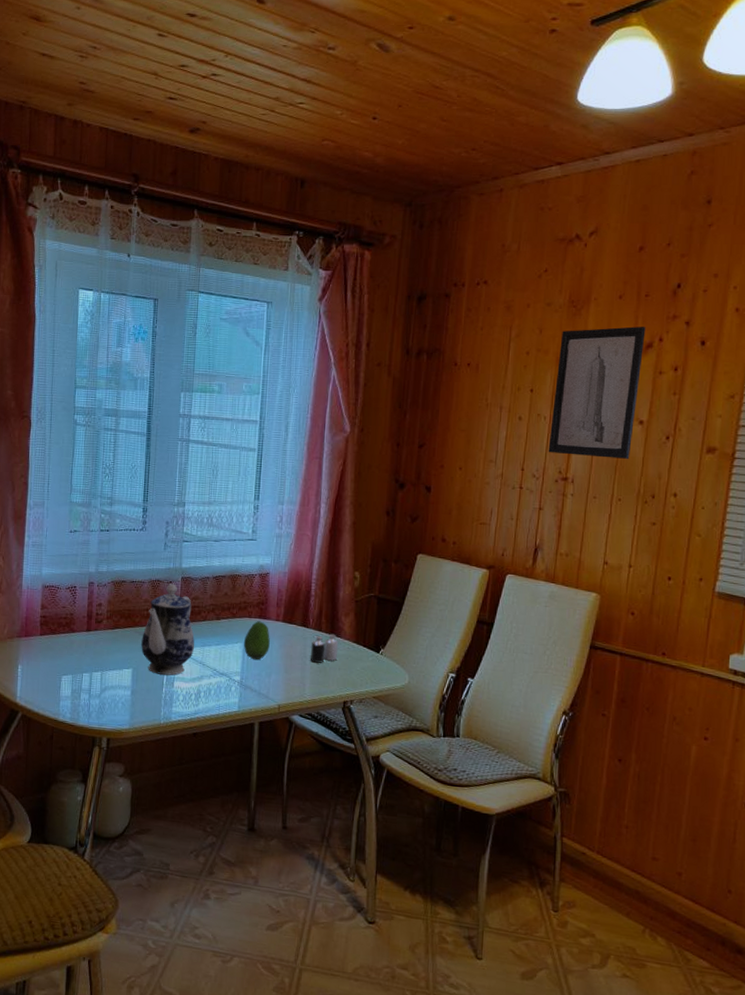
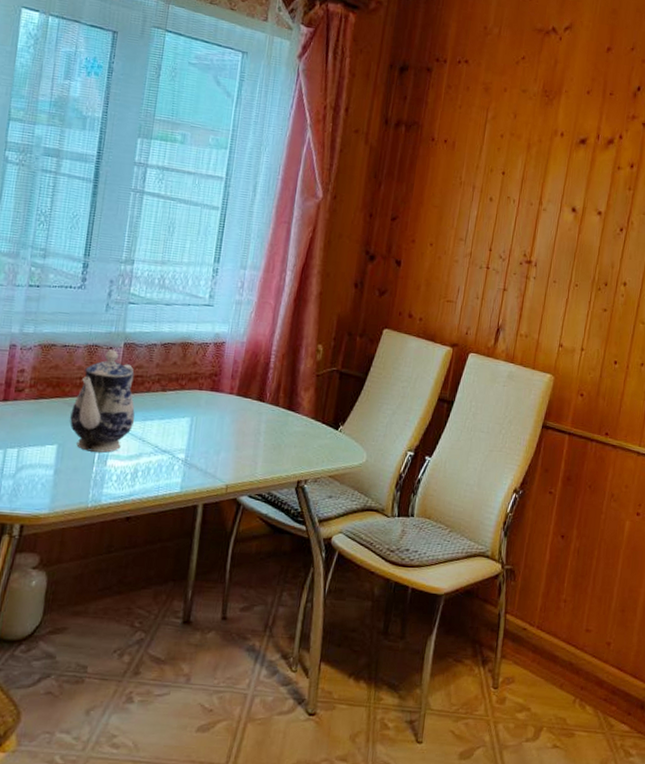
fruit: present [243,621,270,660] -> none [191,394,222,437]
candle: present [310,633,339,663] -> none [265,408,296,440]
wall art: present [548,326,646,459] -> none [515,118,609,247]

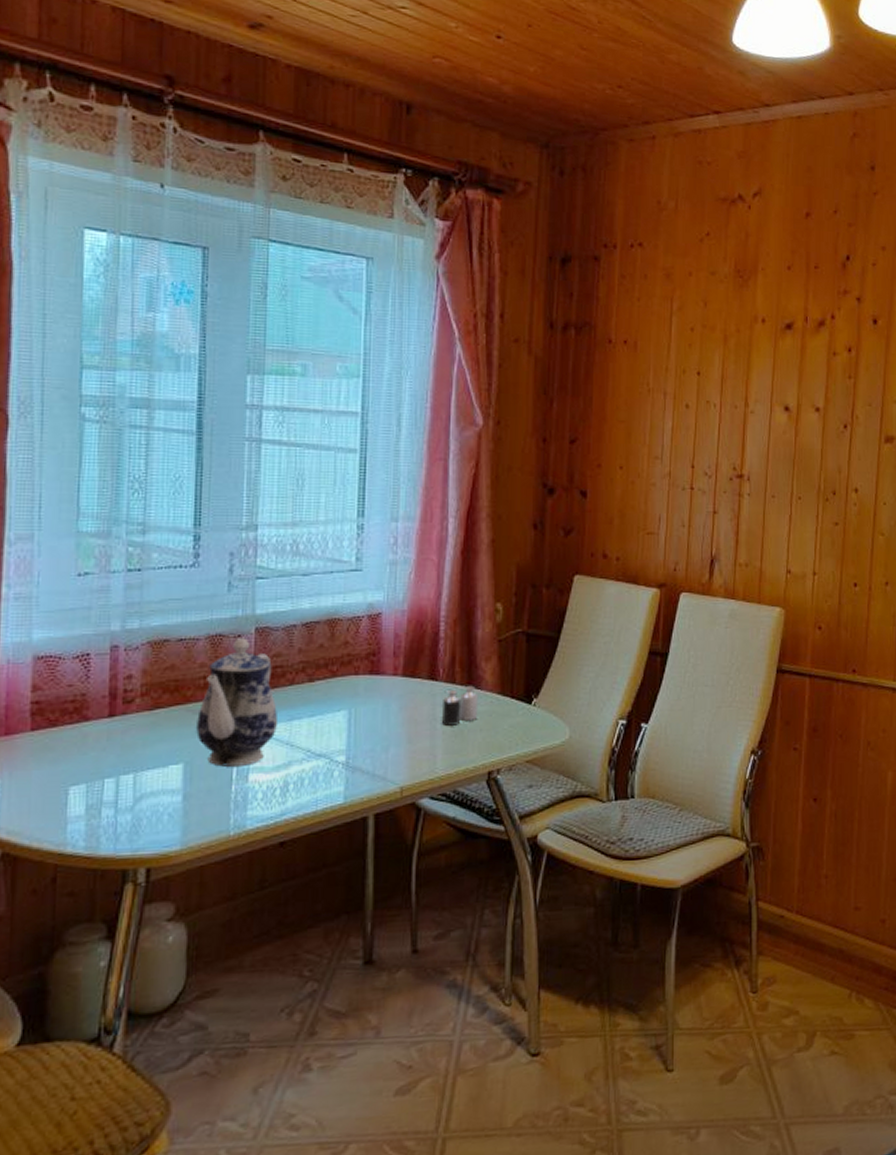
candle: none [265,408,296,440] -> present [441,685,479,726]

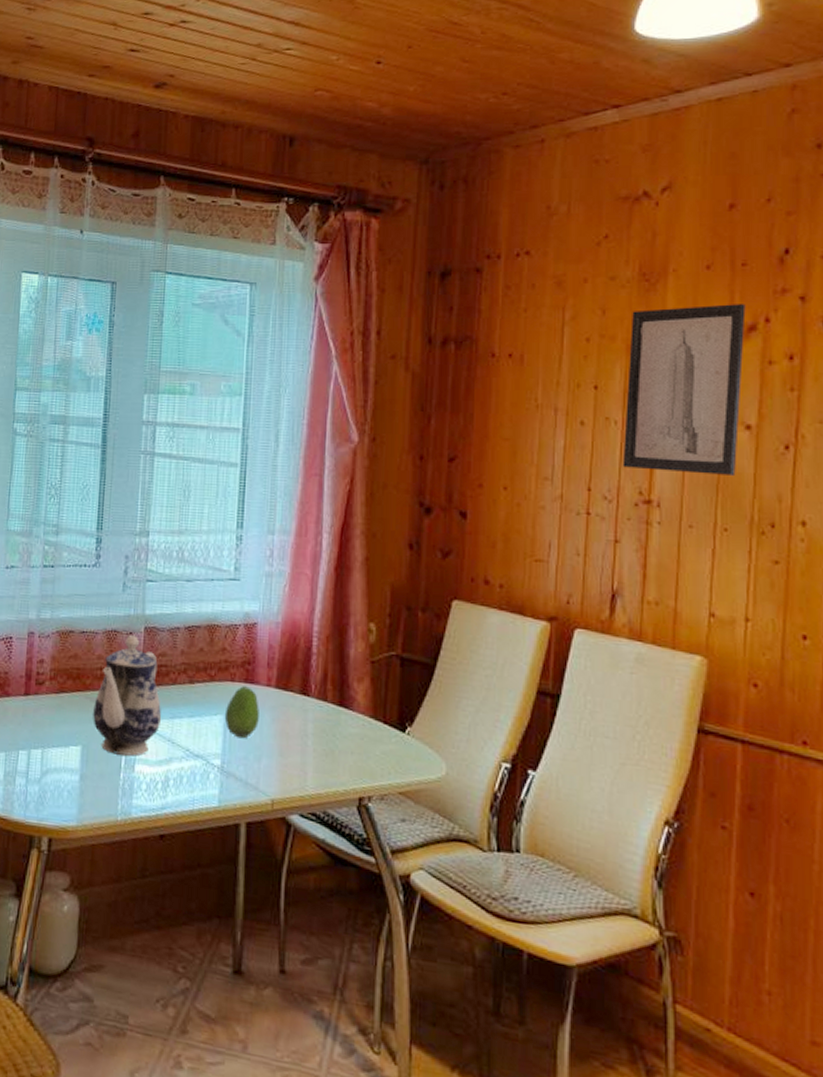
fruit: none [348,678,386,731] -> present [224,686,259,739]
candle: present [441,685,479,726] -> none [313,704,350,745]
wall art: none [720,301,817,451] -> present [622,304,746,475]

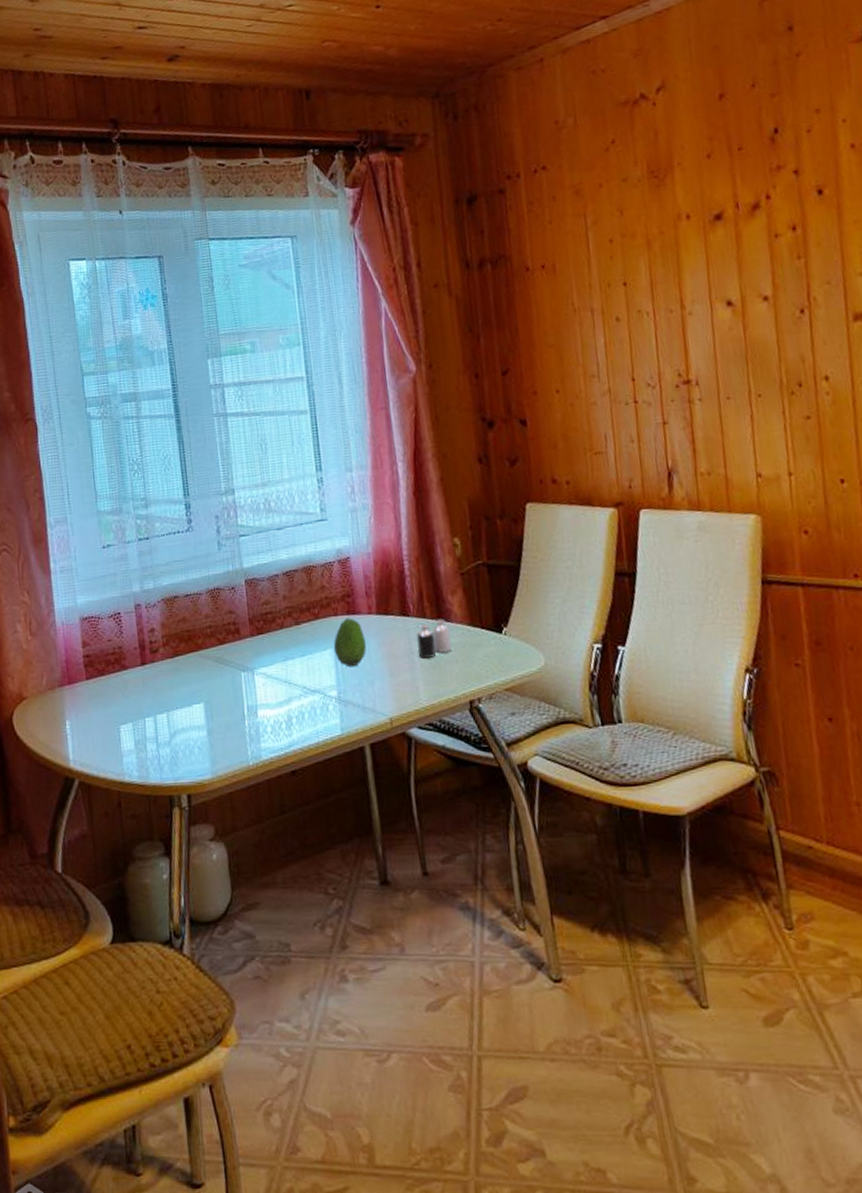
teapot: present [93,635,162,756] -> none [209,590,276,705]
candle: none [313,704,350,745] -> present [416,618,452,659]
wall art: present [622,304,746,475] -> none [647,185,761,354]

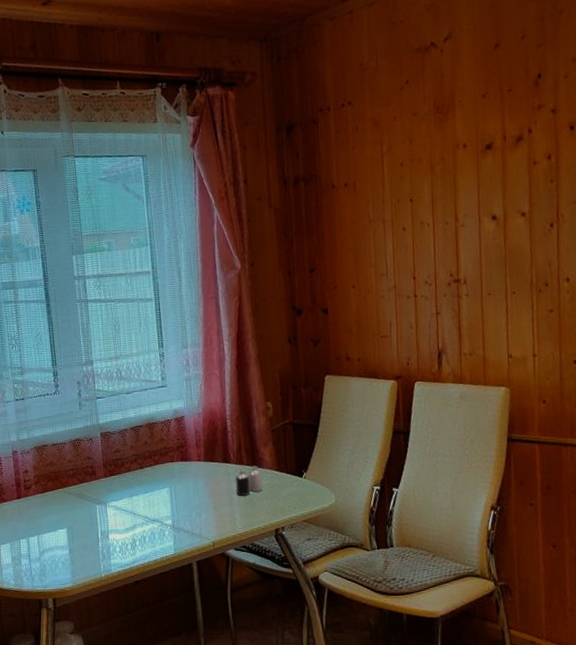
fruit: present [333,618,367,668] -> none [169,464,196,502]

